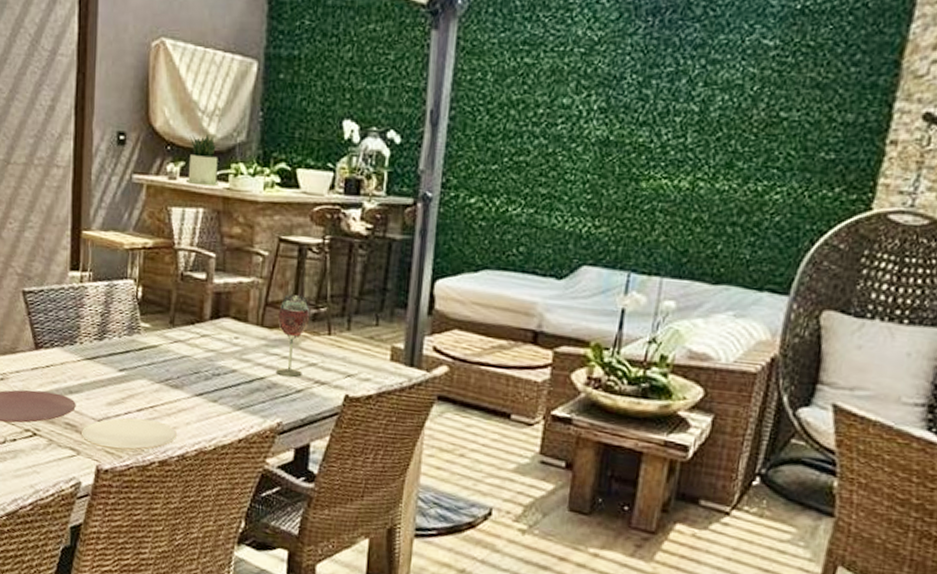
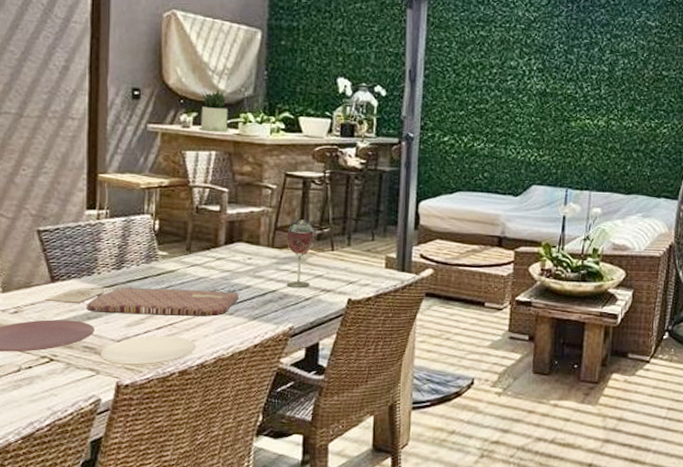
placemat: none [29,357,224,402] -> present [45,284,239,317]

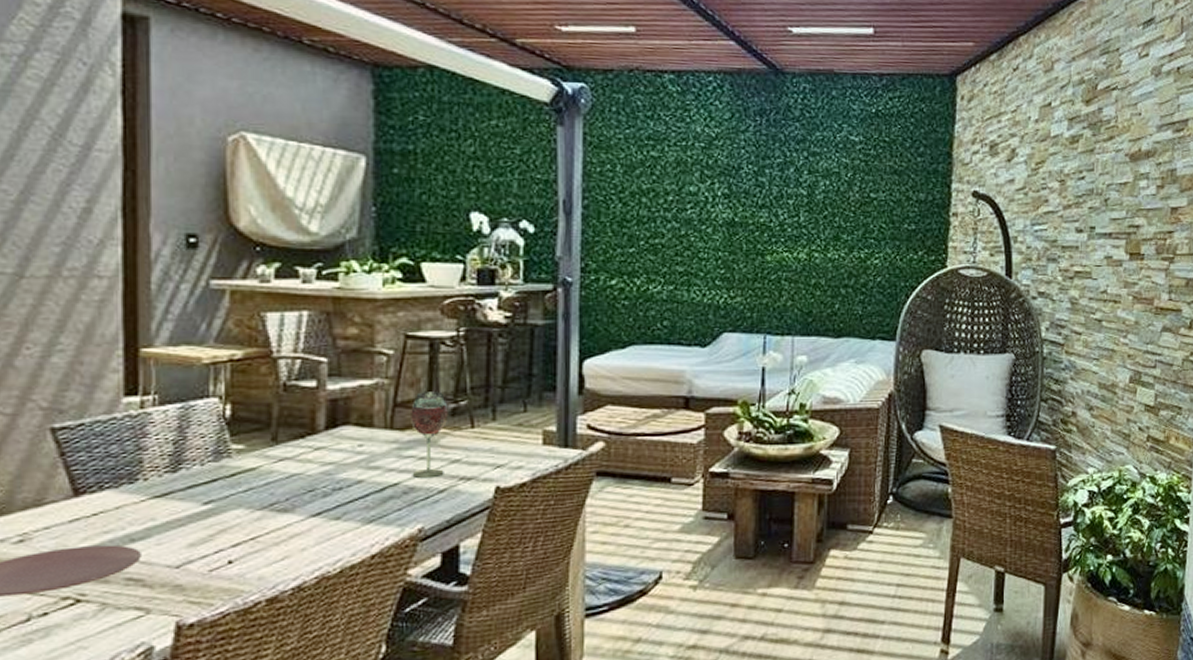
placemat: present [45,284,239,317] -> none [65,489,347,532]
plate: present [101,336,197,366] -> none [152,553,291,599]
planter: present [198,90,230,133] -> none [282,232,328,287]

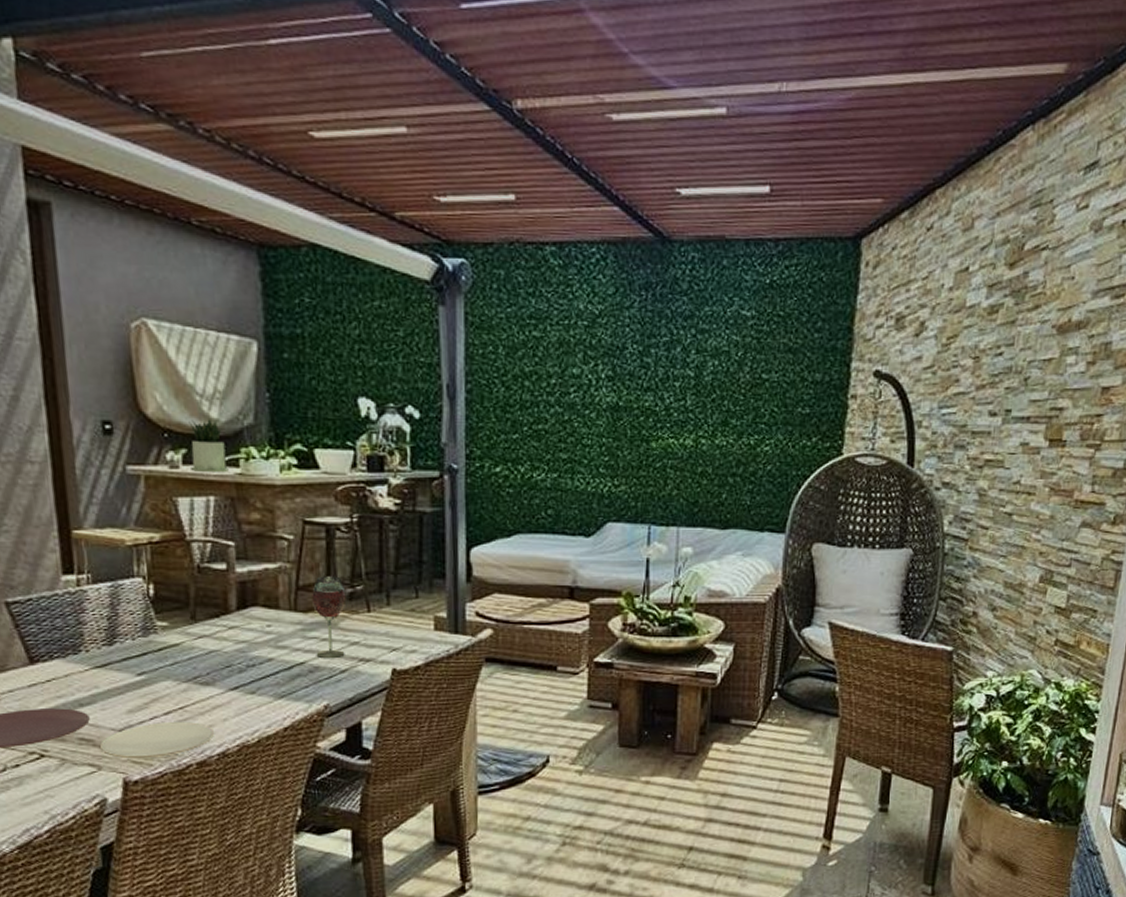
plate: none [152,553,291,599] -> present [100,722,215,759]
planter: none [282,232,328,287] -> present [189,419,230,473]

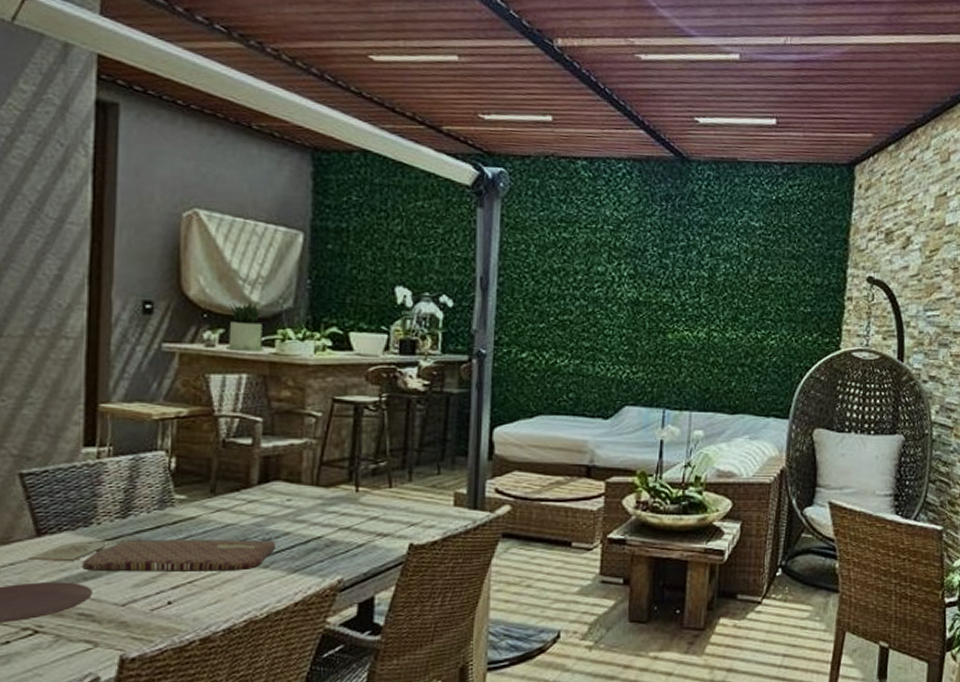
placemat: none [25,663,260,698] -> present [28,536,275,572]
plate: present [100,722,215,759] -> none [100,596,223,635]
wineglass: present [312,576,347,659] -> none [334,452,369,534]

